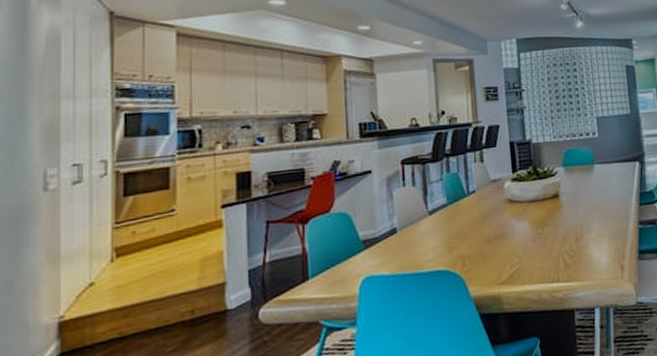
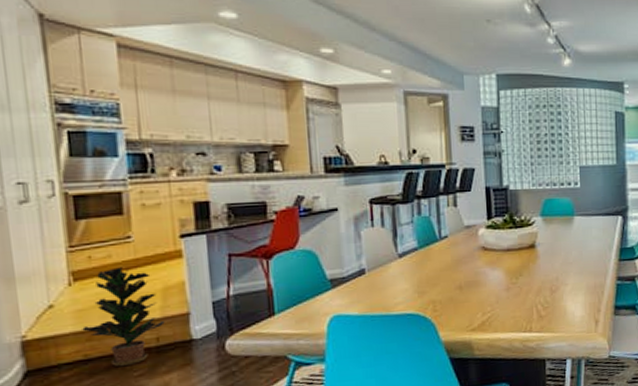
potted plant: none [120,240,201,343] -> present [82,267,165,366]

